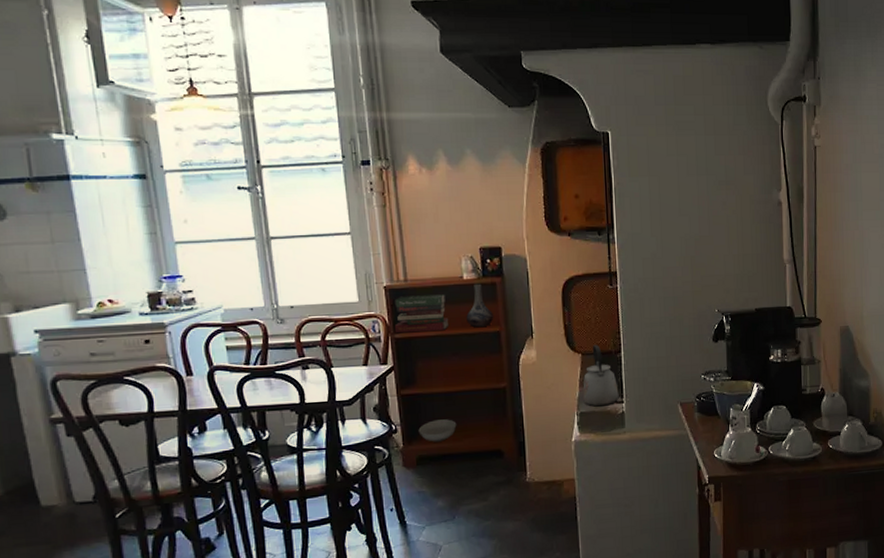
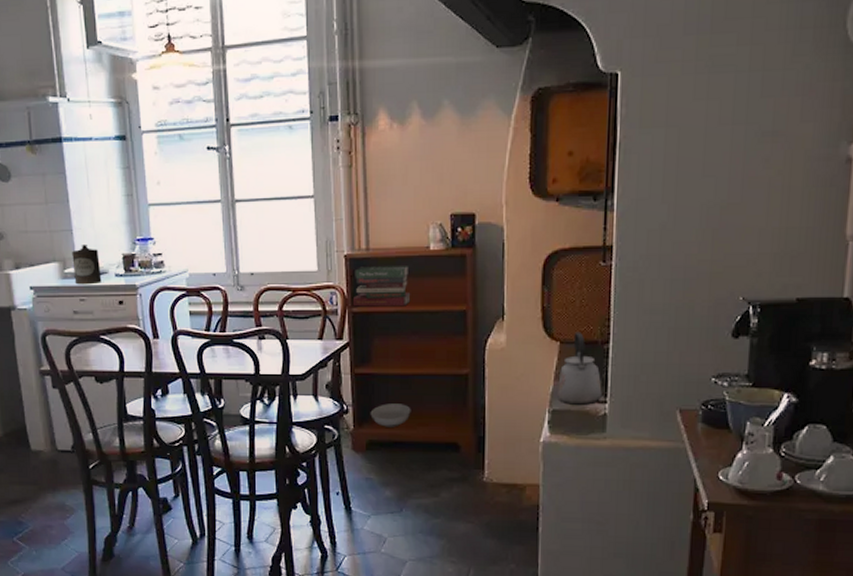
canister: none [86,284,123,326] -> present [72,245,102,285]
decorative vase: present [466,284,494,327] -> none [430,255,461,304]

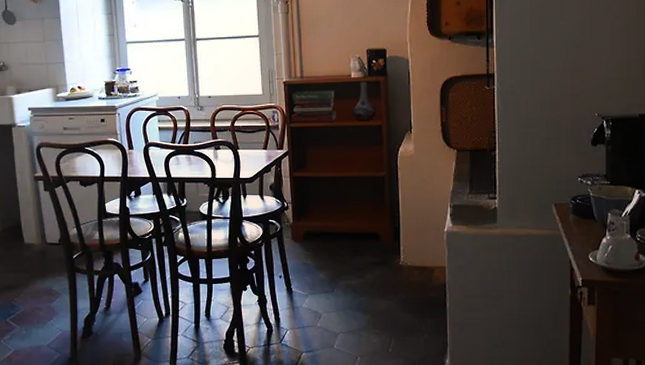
canister: present [72,245,102,285] -> none [64,74,87,106]
bowl: present [370,403,411,427] -> none [306,201,340,221]
decorative vase: none [430,255,461,304] -> present [352,82,377,120]
kettle: present [558,331,602,405] -> none [457,141,492,201]

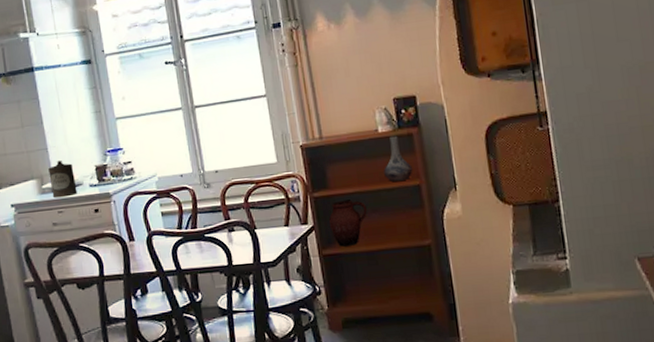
canister: none [64,74,87,106] -> present [48,161,77,198]
books: present [291,90,337,123] -> none [311,149,367,192]
jug: none [301,133,334,171] -> present [329,201,367,247]

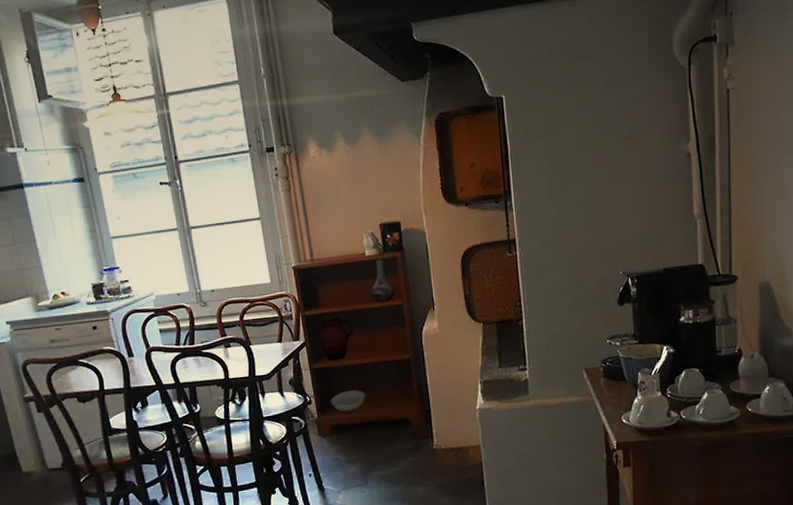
canister: present [48,161,77,198] -> none [43,279,75,316]
bowl: none [342,279,381,304] -> present [330,390,366,412]

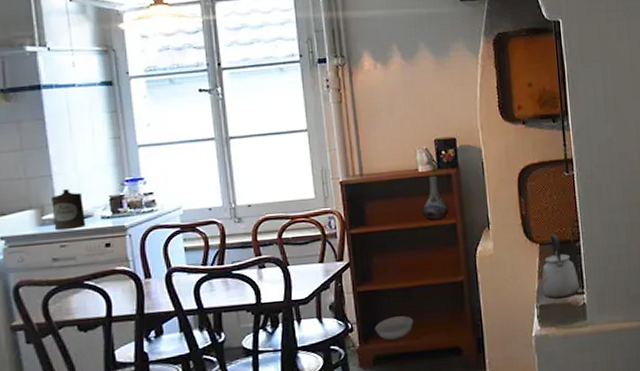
canister: none [43,279,75,316] -> present [51,189,86,231]
jug: present [319,319,354,361] -> none [365,238,403,283]
kettle: none [485,313,522,375] -> present [542,233,580,299]

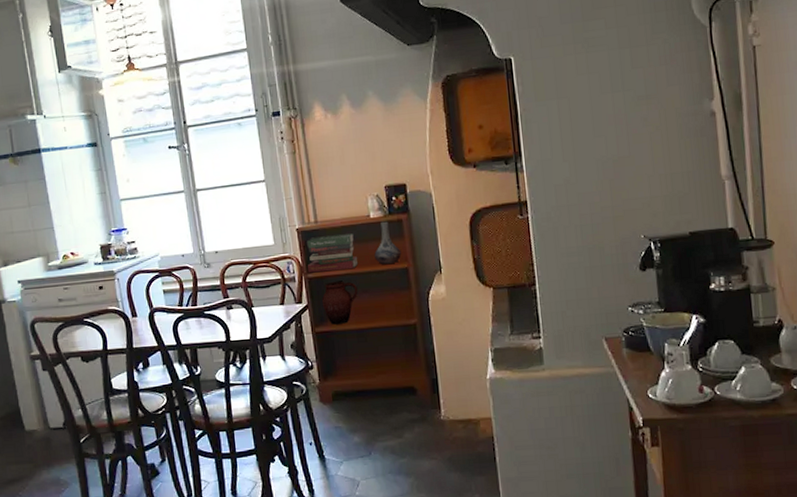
canister: present [51,189,86,231] -> none [54,239,82,276]
books: none [351,188,405,229] -> present [307,233,359,273]
jug: none [365,238,403,283] -> present [322,282,358,325]
bowl: present [374,316,414,341] -> none [333,355,370,378]
kettle: present [542,233,580,299] -> none [496,277,536,343]

